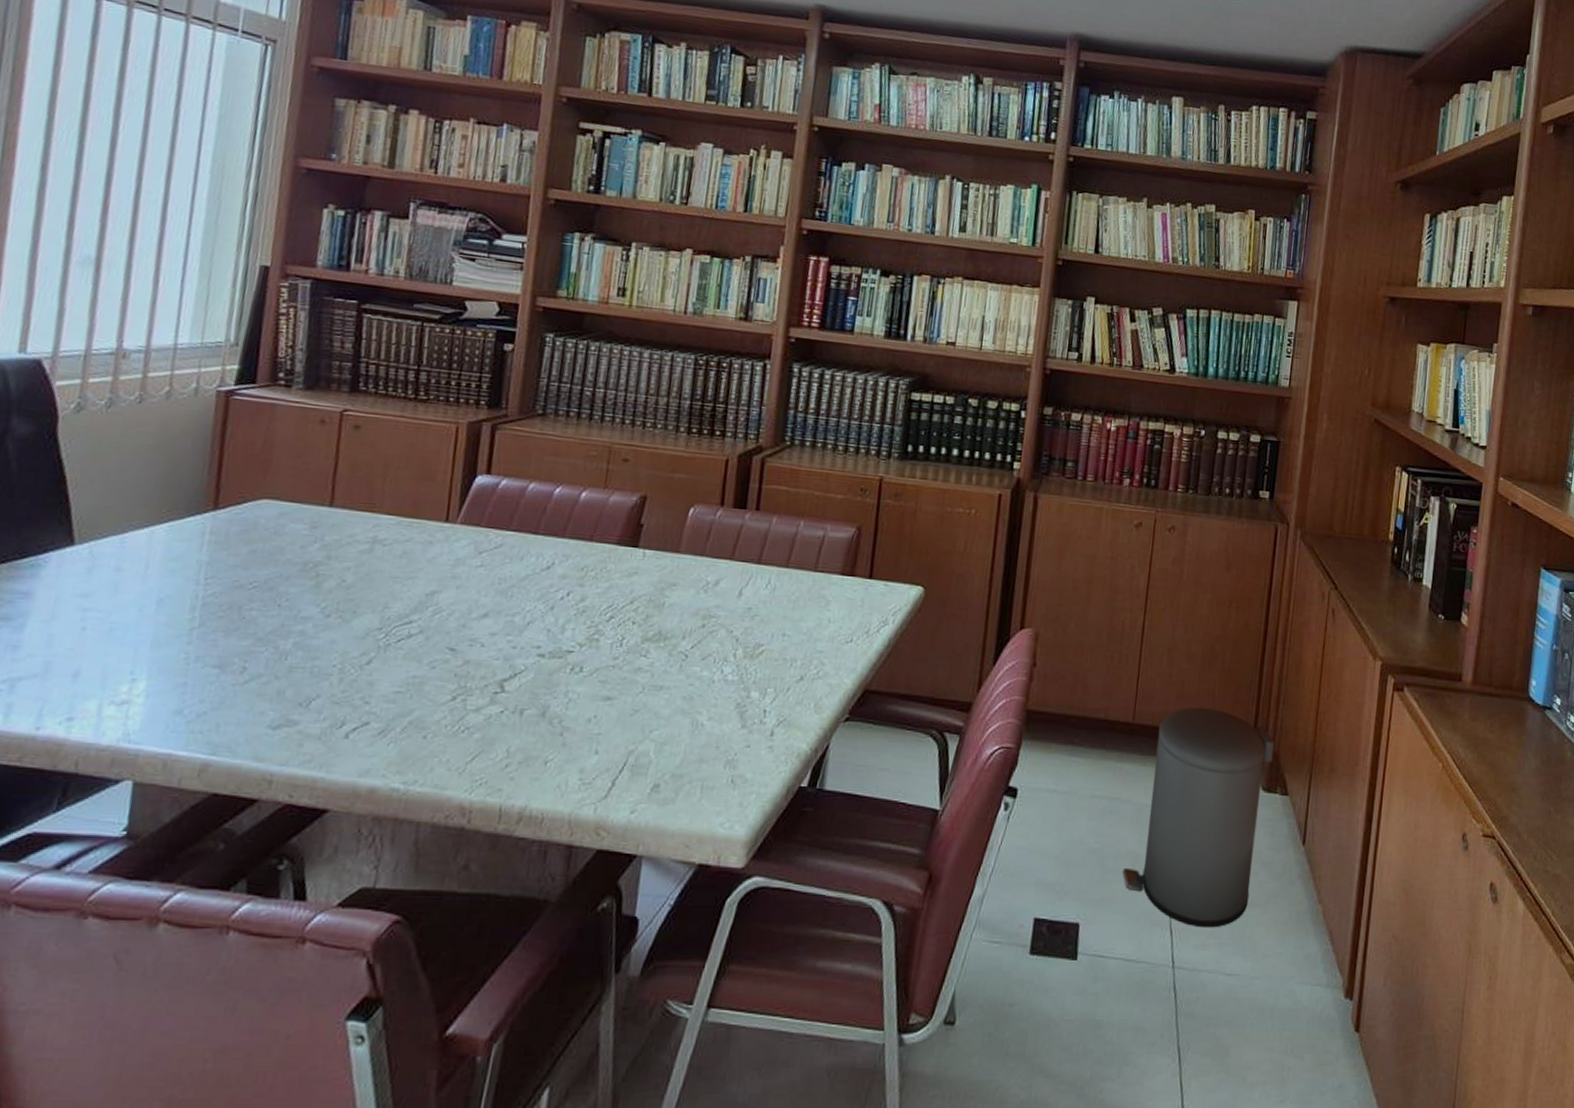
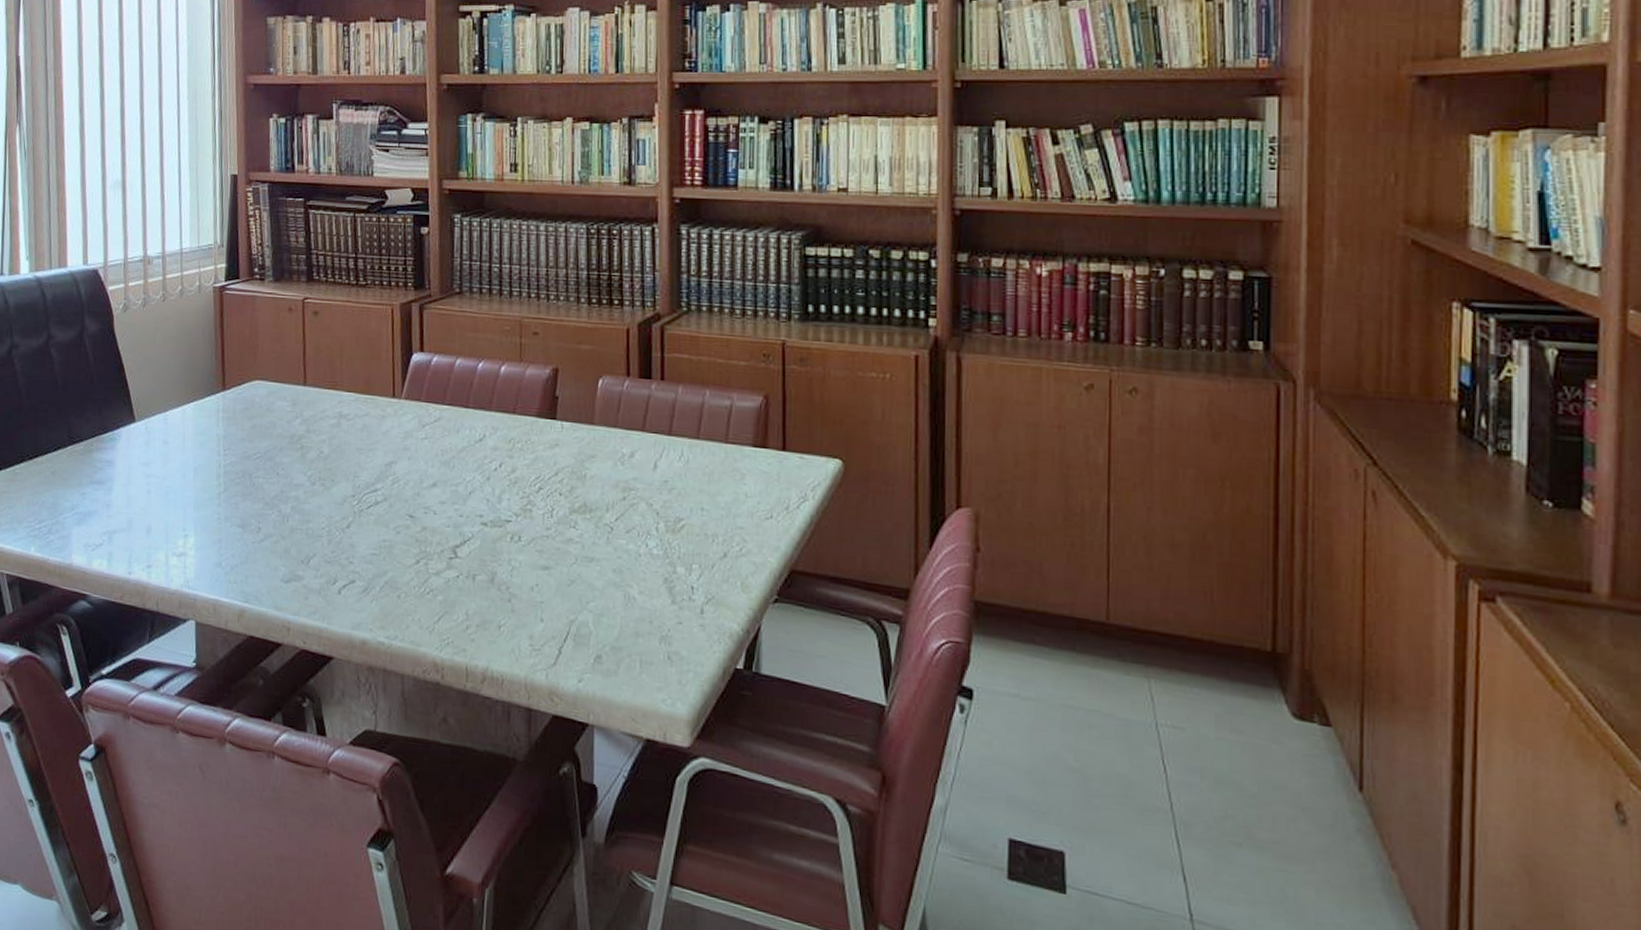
pedal bin: present [1122,707,1275,928] -> none [1113,608,1305,881]

